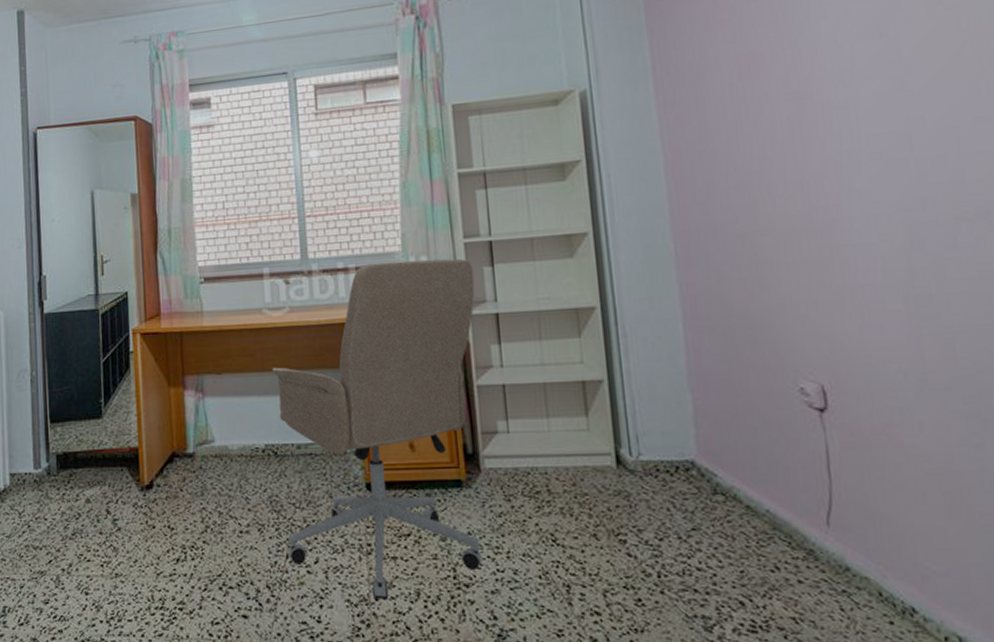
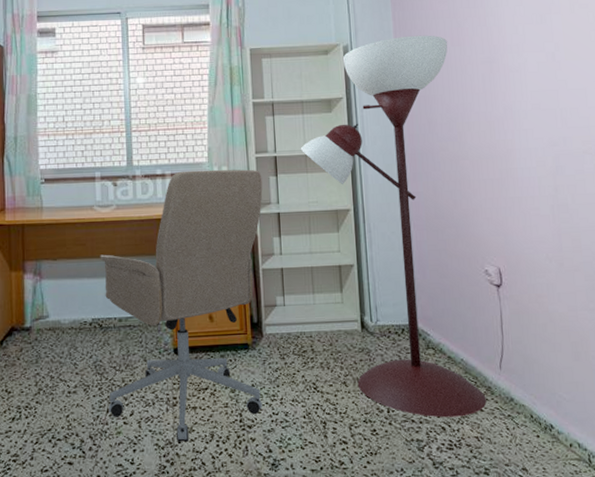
floor lamp: none [523,68,808,589] -> present [300,35,487,418]

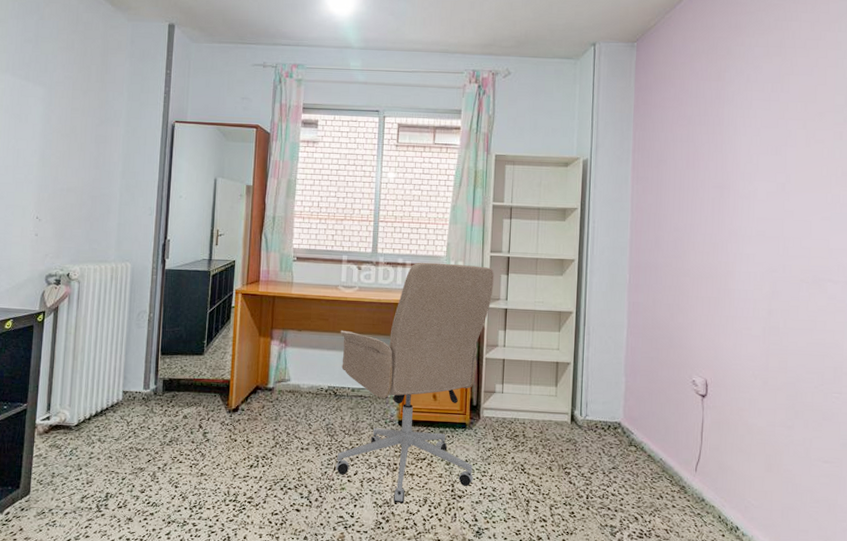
floor lamp: present [300,35,487,418] -> none [532,155,683,510]

